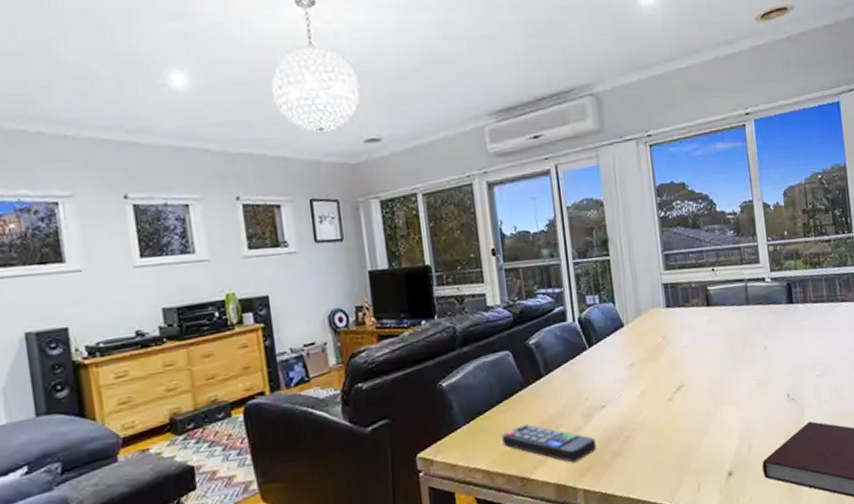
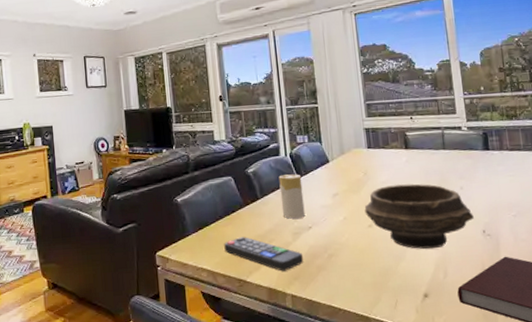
candle: none [566,342,598,398] -> present [278,174,305,219]
bowl: none [663,346,778,422] -> present [364,184,474,249]

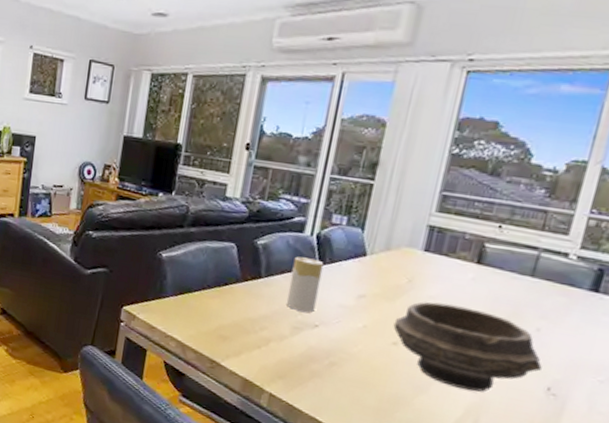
remote control: present [224,237,304,272] -> none [203,314,298,366]

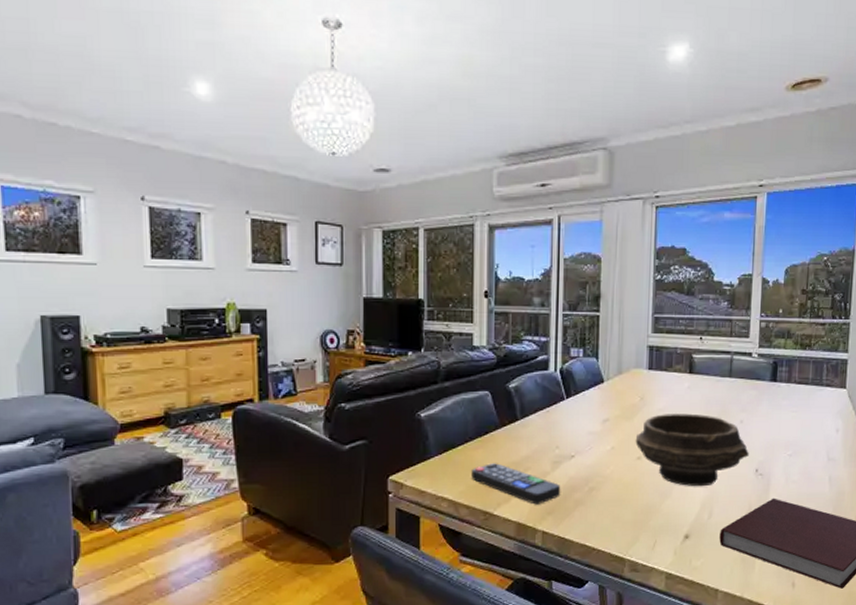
remote control: none [203,314,298,366] -> present [471,463,561,505]
candle: present [286,256,324,313] -> none [543,393,570,445]

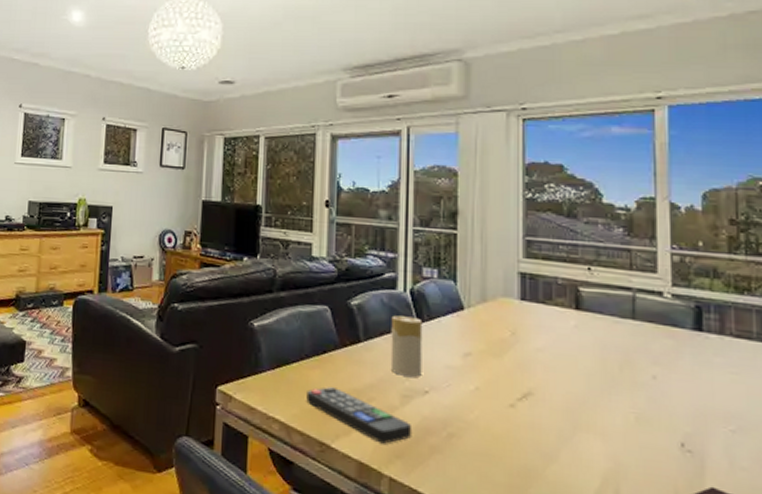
candle: none [543,393,570,445] -> present [390,315,423,377]
bowl: present [635,413,749,487] -> none [506,355,669,456]

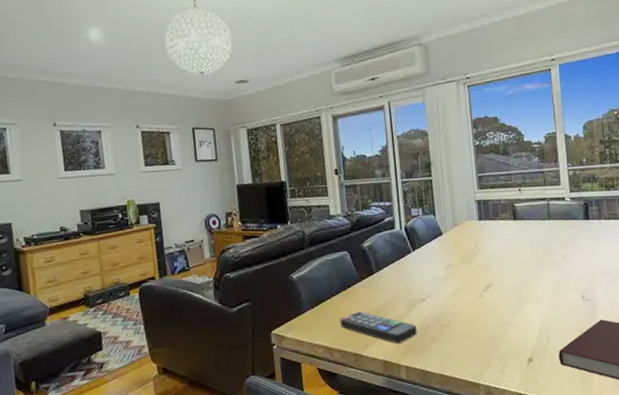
candle: present [390,315,423,377] -> none [394,247,419,292]

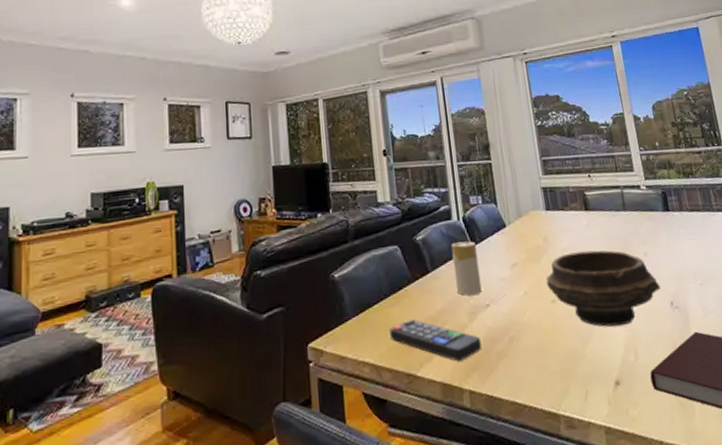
candle: none [394,247,419,292] -> present [451,241,482,296]
bowl: none [475,253,574,316] -> present [546,250,661,327]

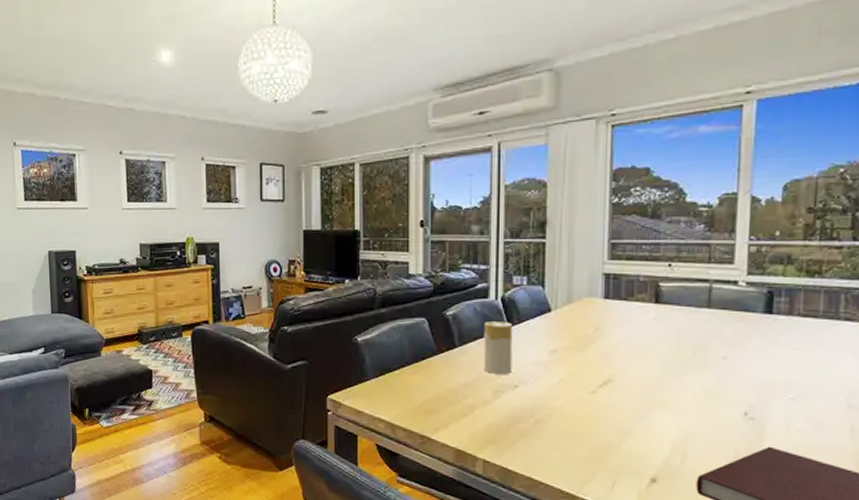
remote control: present [389,319,482,362] -> none [408,389,504,433]
bowl: present [546,250,661,327] -> none [589,346,735,428]

